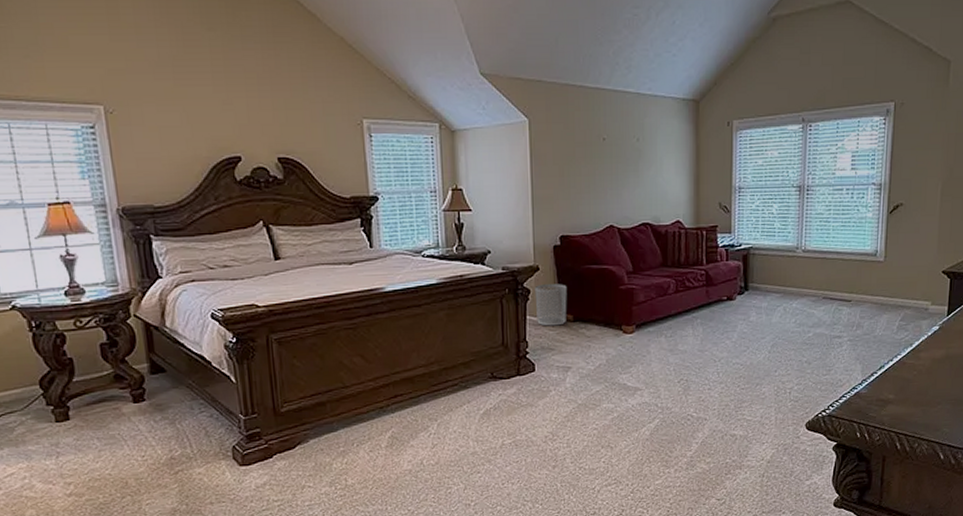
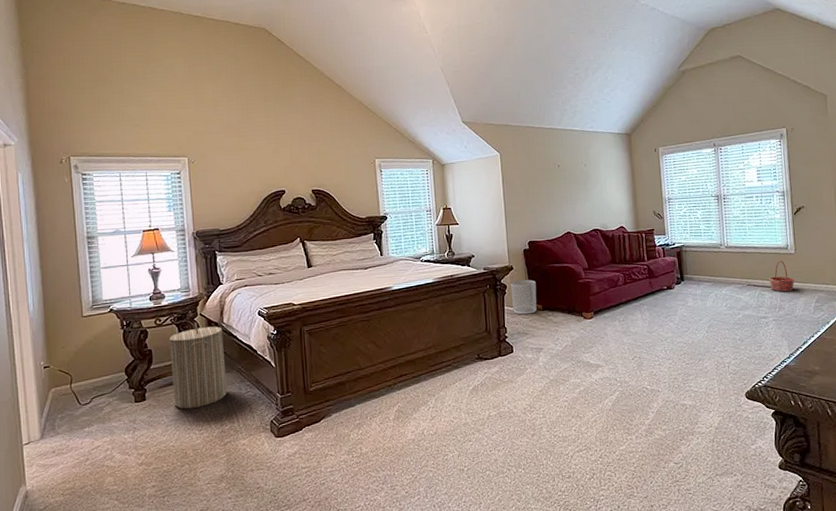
laundry hamper: none [95,325,175,432] -> present [169,322,227,409]
basket: none [849,269,880,307] -> present [769,260,795,292]

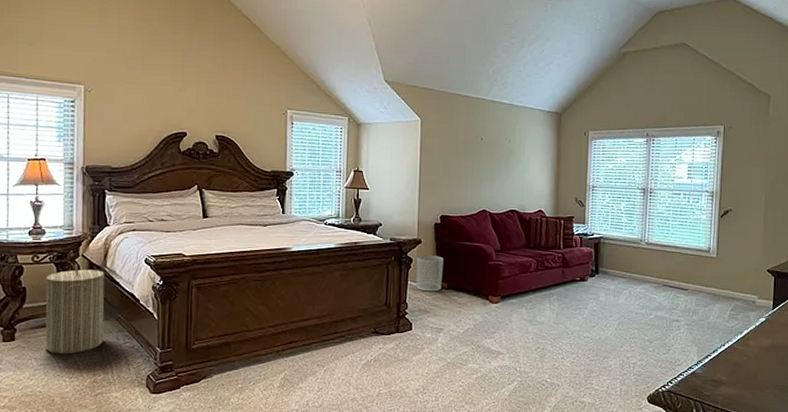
basket: present [769,260,795,292] -> none [686,263,713,296]

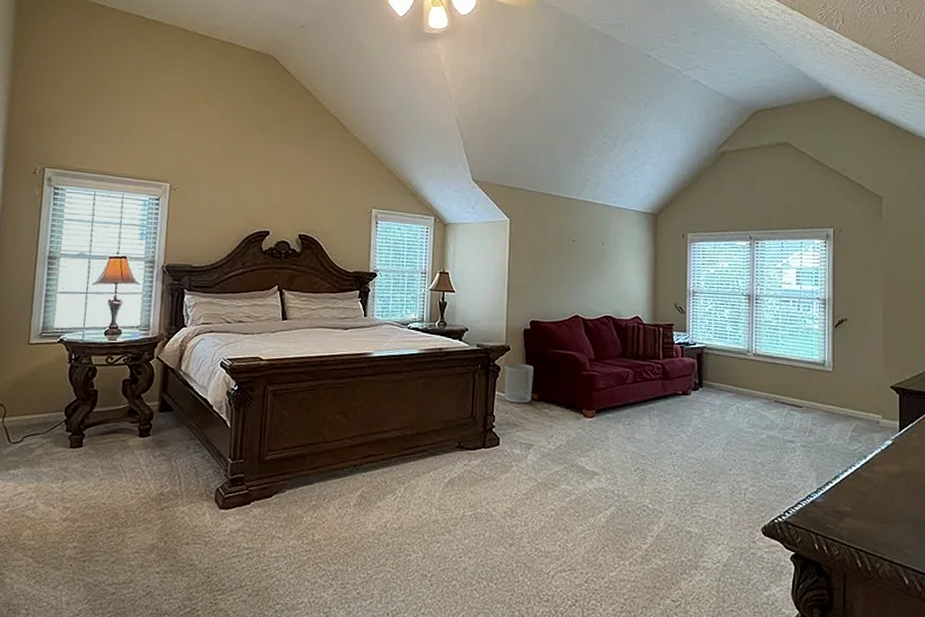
laundry hamper: present [45,263,105,355] -> none [113,365,179,464]

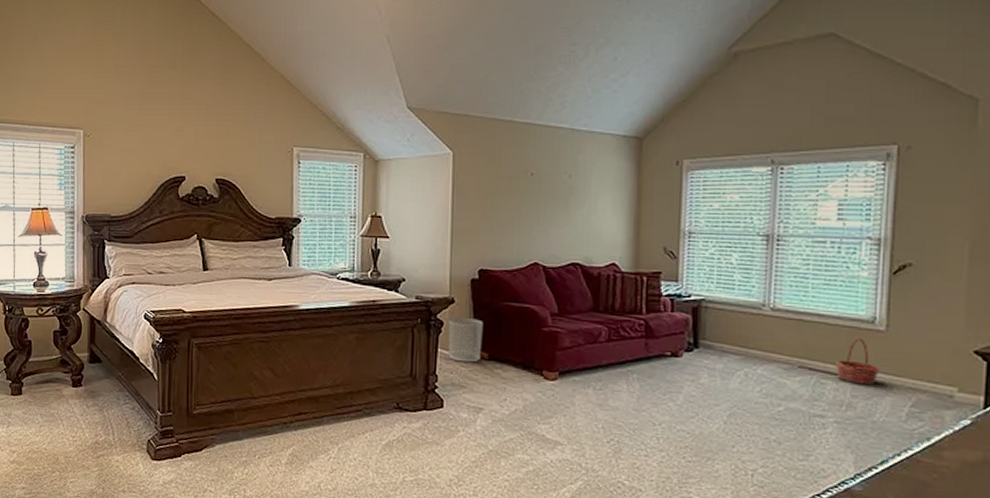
basket: none [800,377,830,414] -> present [836,338,880,384]

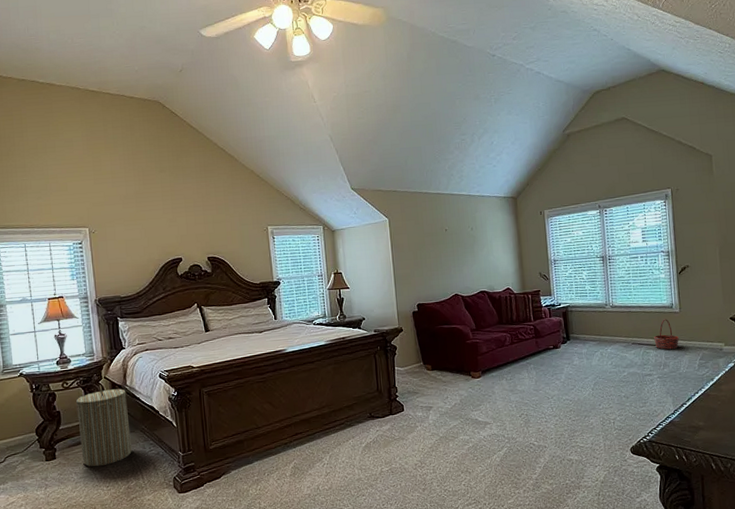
laundry hamper: none [49,317,105,412] -> present [76,385,132,467]
waste bin: present [448,317,483,363] -> none [400,341,426,375]

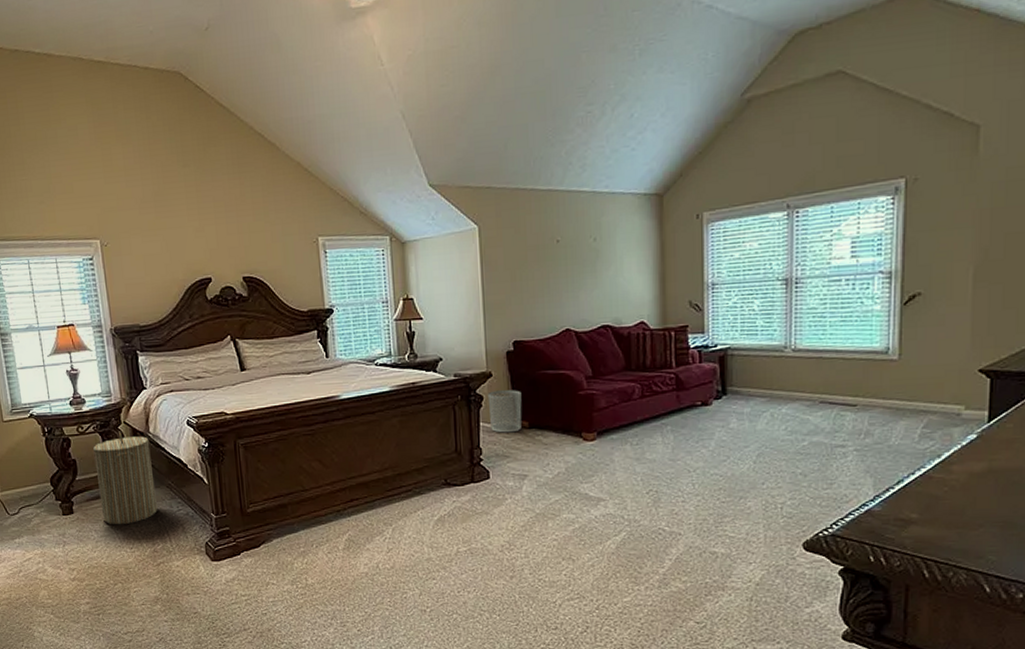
waste bin: none [400,341,426,375] -> present [487,390,522,433]
basket: present [654,319,680,349] -> none [854,369,894,412]

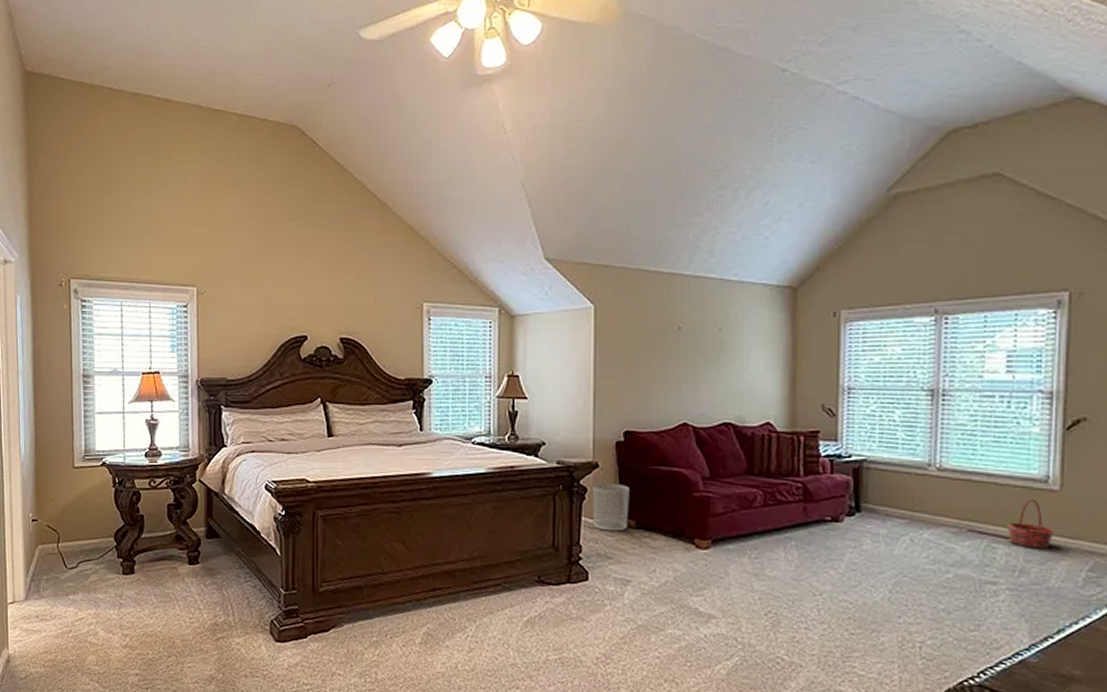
laundry hamper: present [93,431,157,525] -> none [163,489,224,592]
basket: none [854,369,894,412] -> present [1007,498,1055,548]

